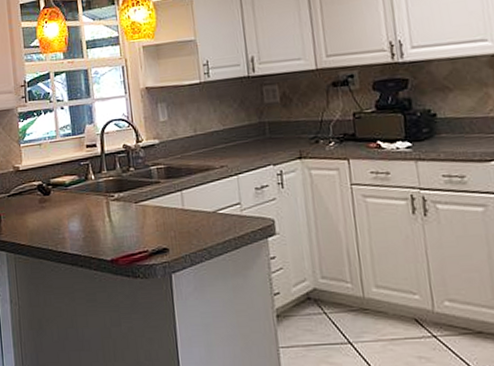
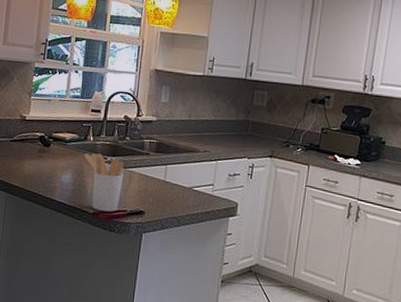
utensil holder: none [89,192,138,256] -> present [84,153,124,212]

